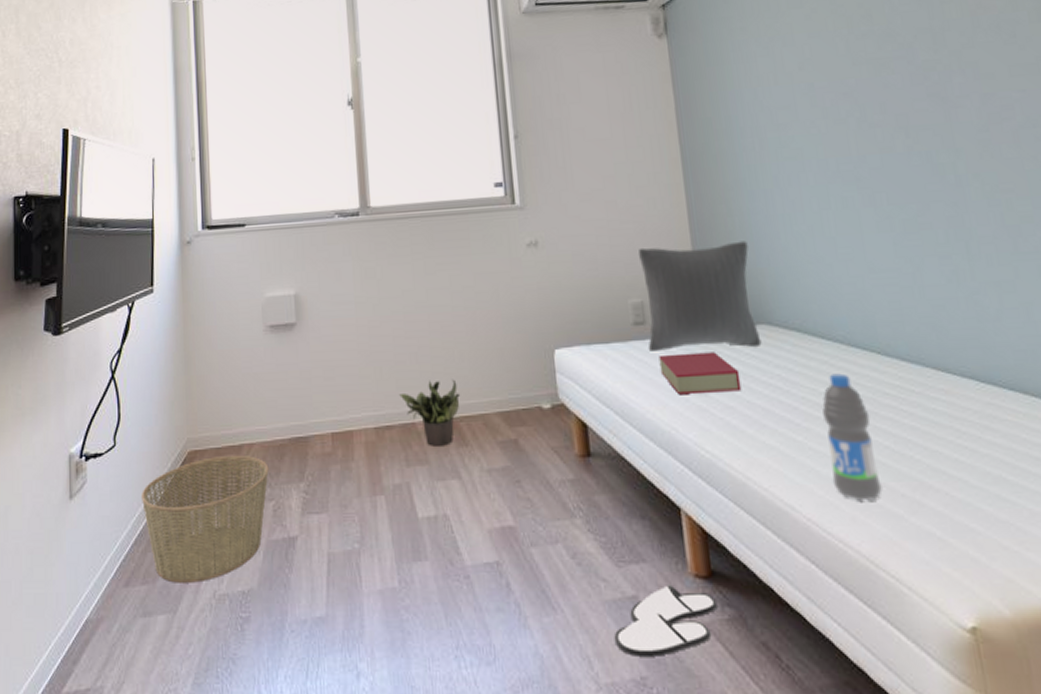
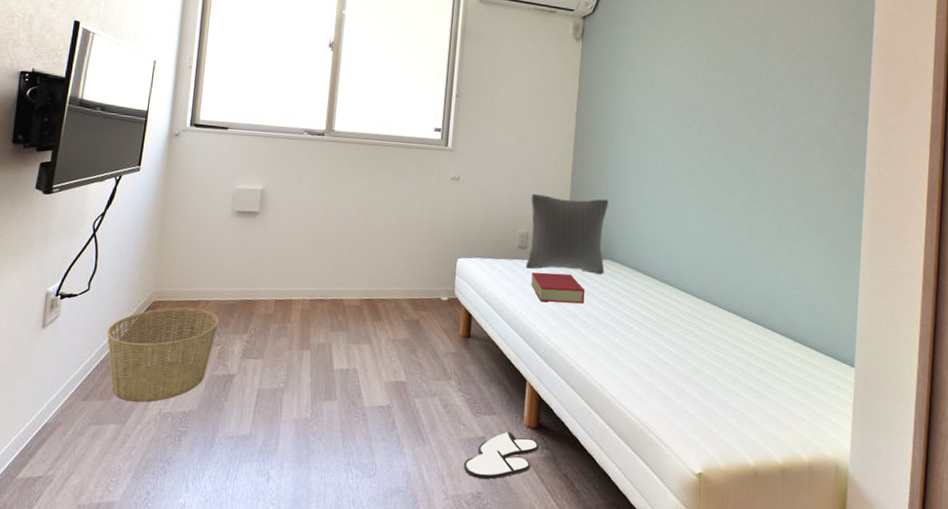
potted plant: present [399,379,461,446] -> none [334,269,382,319]
water bottle: present [822,373,883,501] -> none [631,299,665,387]

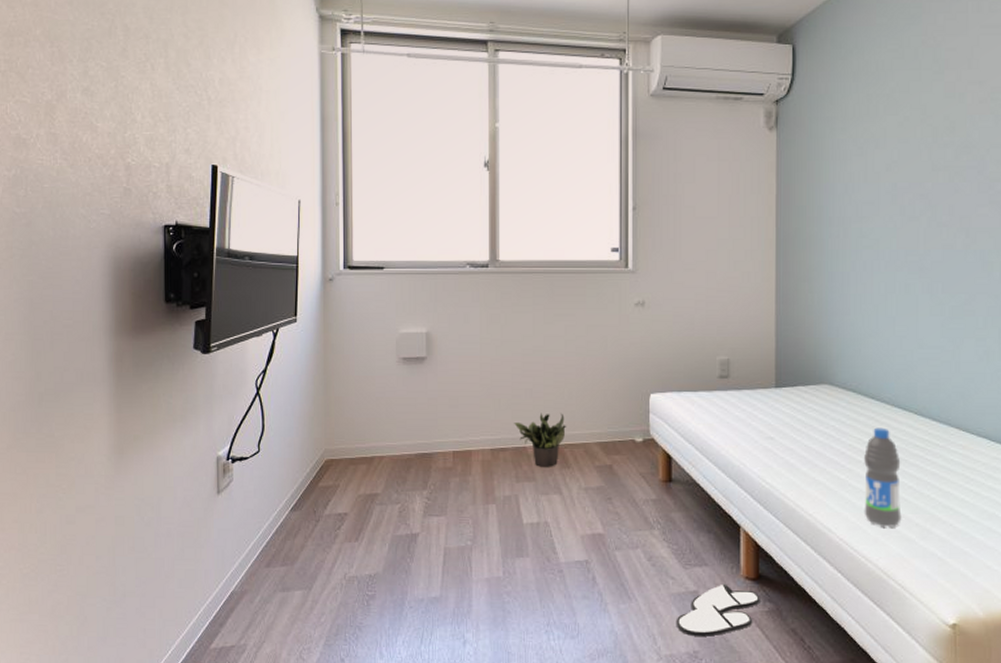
basket: present [107,307,220,402] -> none [283,465,397,566]
potted plant: none [334,269,382,319] -> present [514,412,567,467]
pillow: present [525,193,609,276] -> none [729,314,823,403]
book: present [531,272,585,304] -> none [737,403,802,438]
water bottle: none [631,299,665,387] -> present [864,427,902,527]

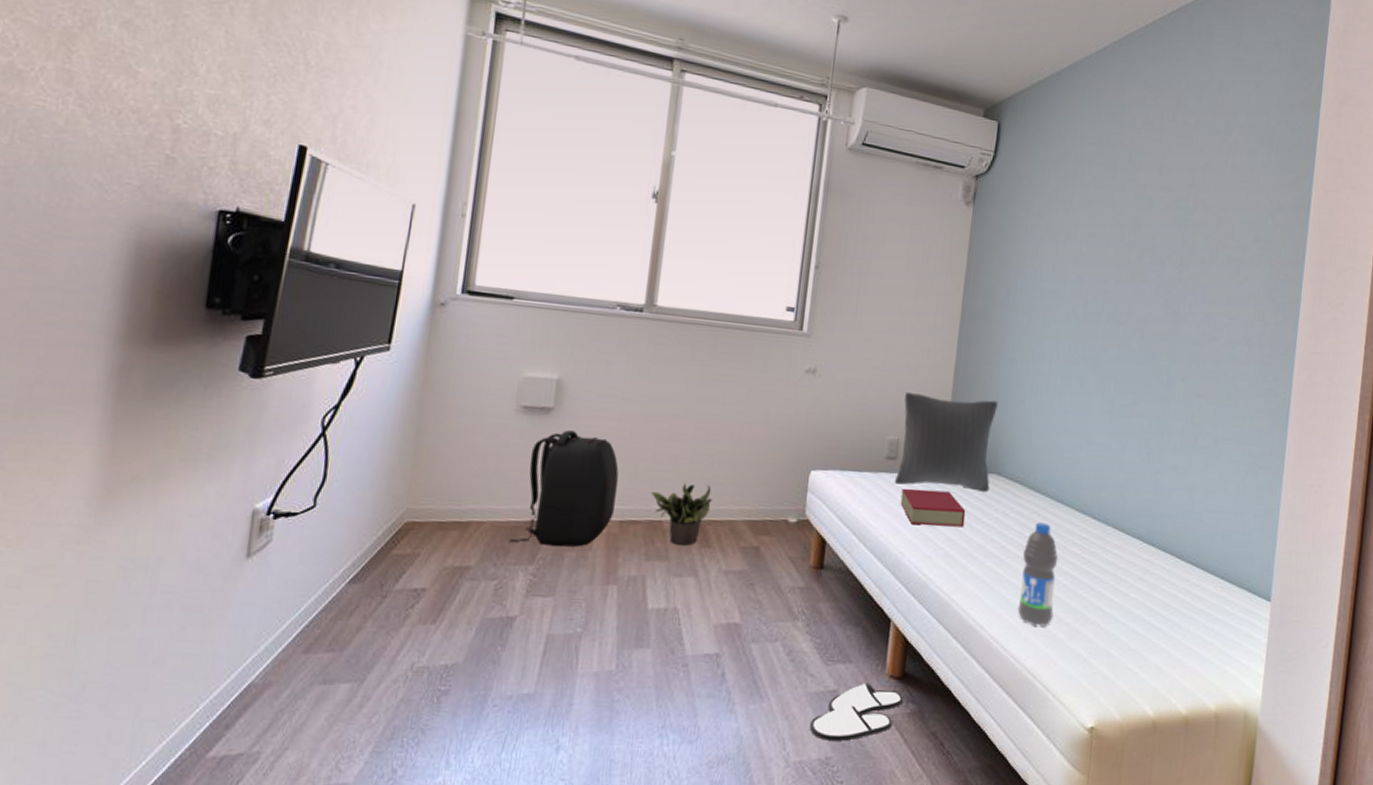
backpack: none [406,375,486,474] -> present [509,430,619,547]
pillow: none [729,314,823,403] -> present [894,391,998,493]
book: none [737,403,802,438] -> present [900,488,966,527]

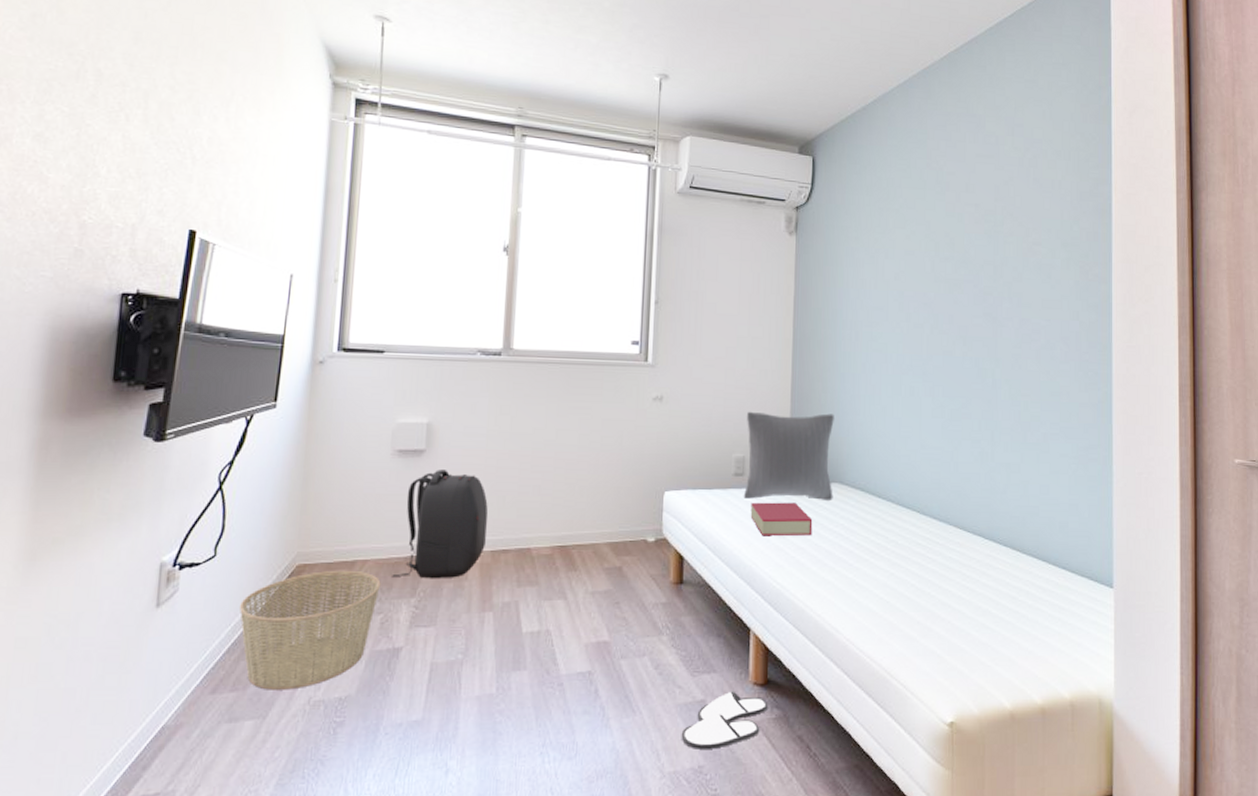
basket: none [339,530,497,654] -> present [240,570,381,690]
potted plant: present [651,482,713,546] -> none [519,511,576,570]
water bottle: present [1017,522,1058,627] -> none [869,526,905,626]

